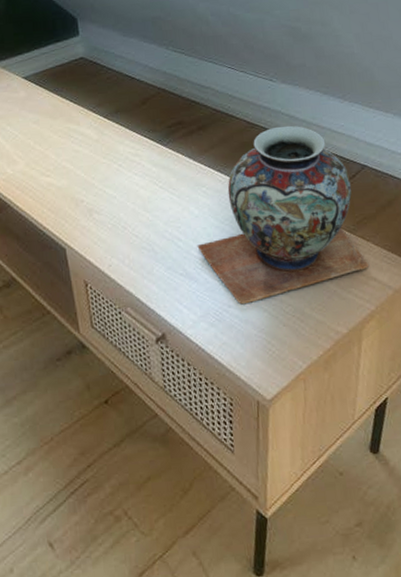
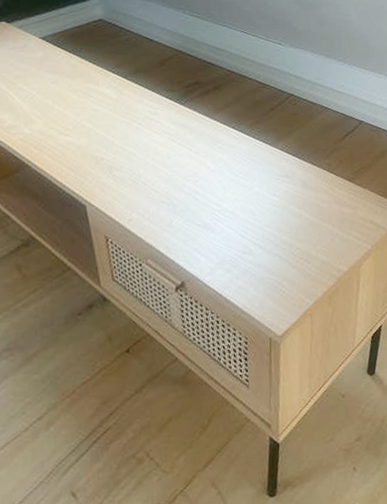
decorative vase: present [197,125,370,305] -> none [213,85,366,251]

